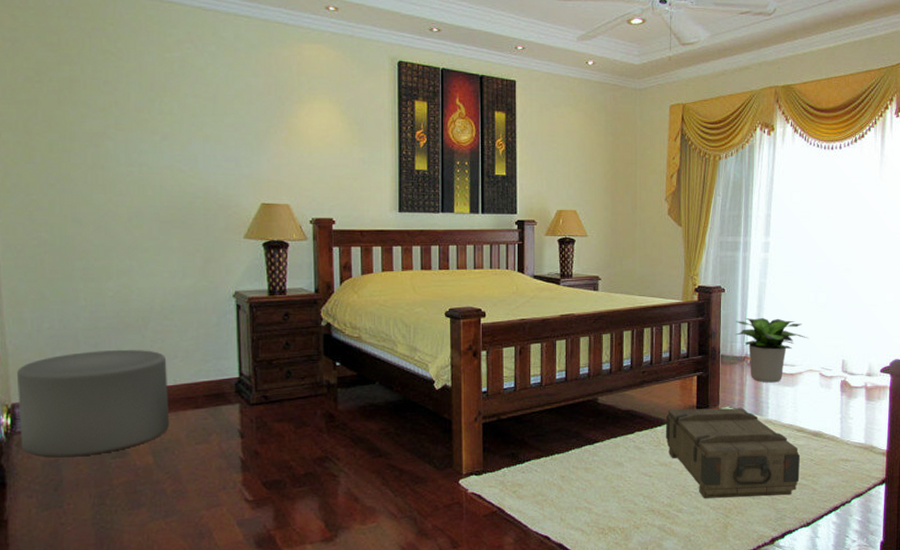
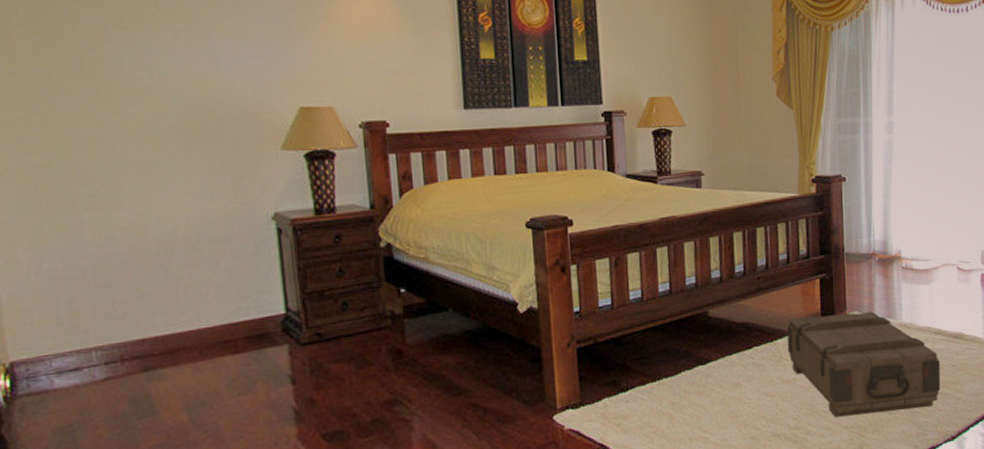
pouf: present [17,350,169,458] -> none [14,288,205,423]
potted plant: present [735,318,808,383] -> none [860,207,942,282]

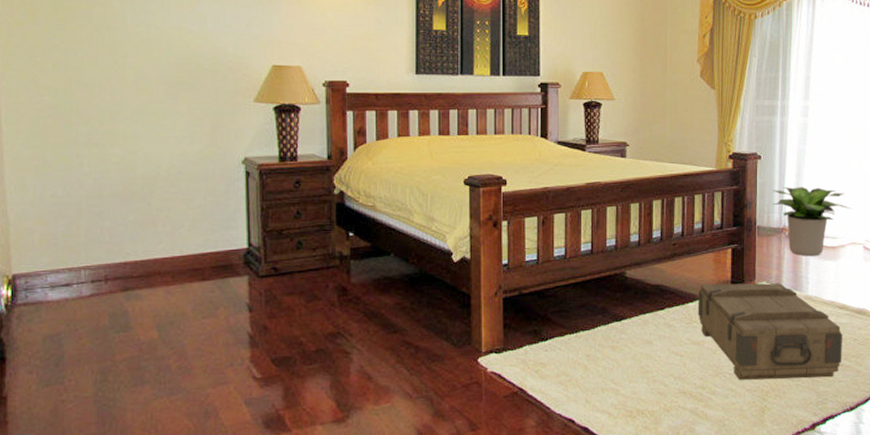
potted plant: none [860,207,942,282] -> present [773,187,851,257]

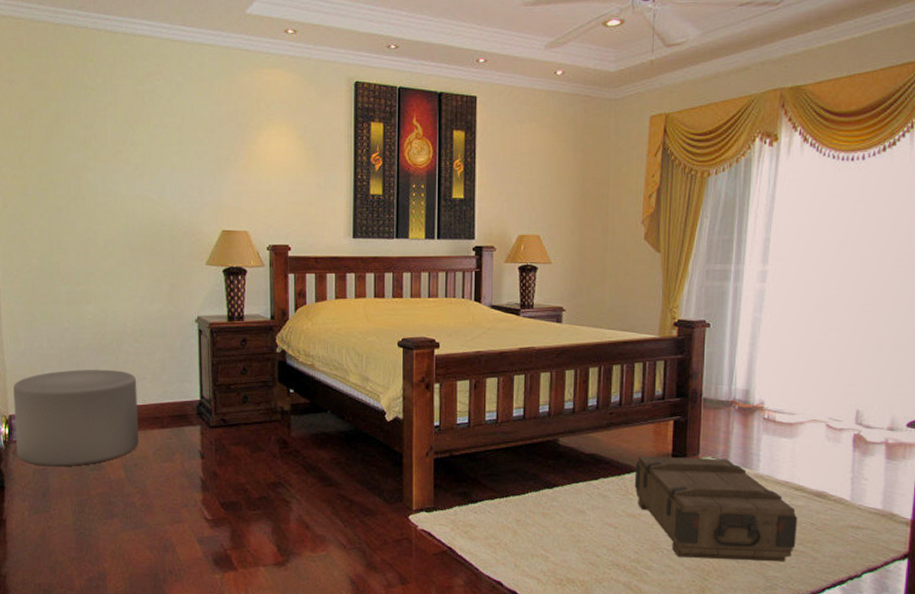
pouf: none [19,219,174,332] -> present [14,370,138,467]
potted plant: present [773,187,851,257] -> none [721,358,813,433]

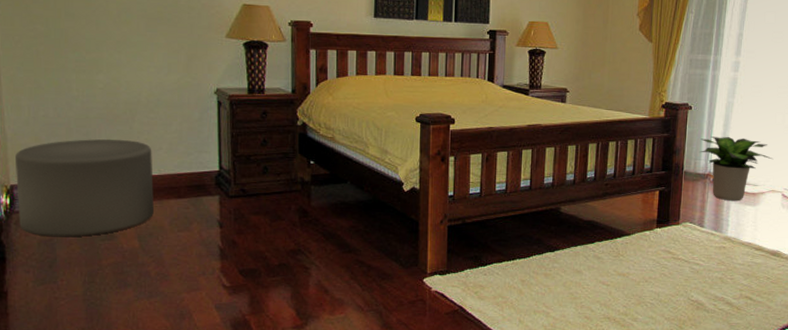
ammo crate: present [634,456,798,561] -> none [624,222,758,310]
potted plant: none [721,358,813,433] -> present [700,137,773,201]

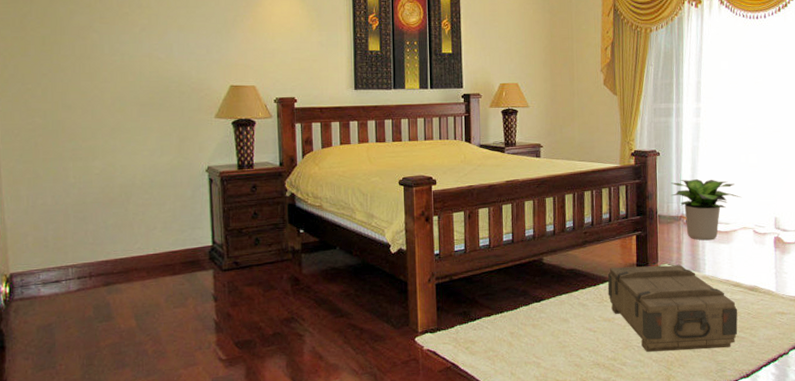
pouf: present [16,139,154,237] -> none [15,222,150,323]
ammo crate: none [624,222,758,310] -> present [607,265,738,352]

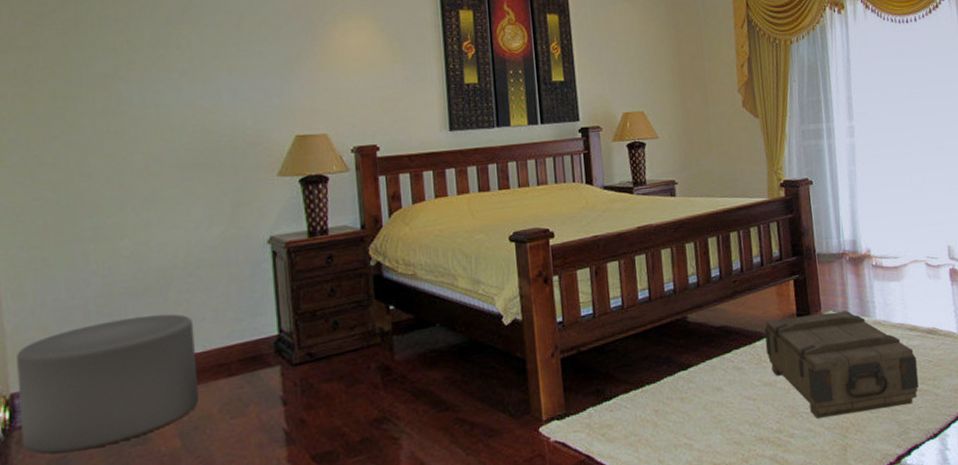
pouf: none [15,222,150,323] -> present [17,314,198,454]
potted plant: present [671,179,741,241] -> none [828,207,908,280]

